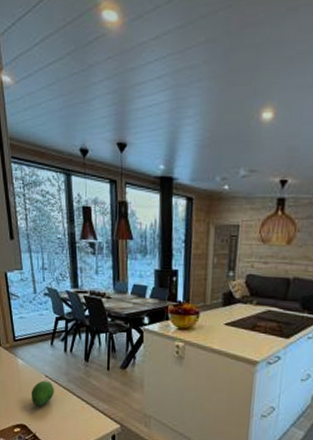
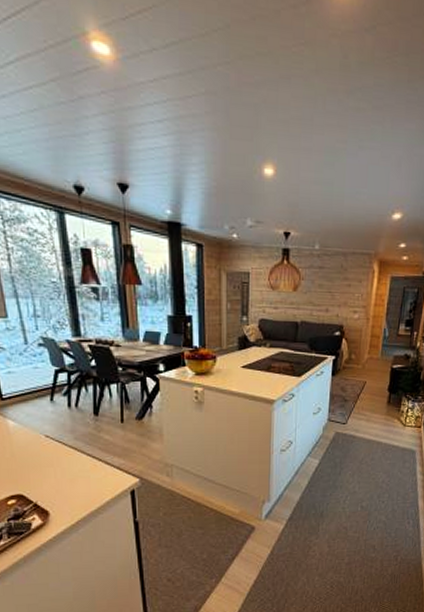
fruit: present [31,380,55,407] -> none [27,442,59,472]

